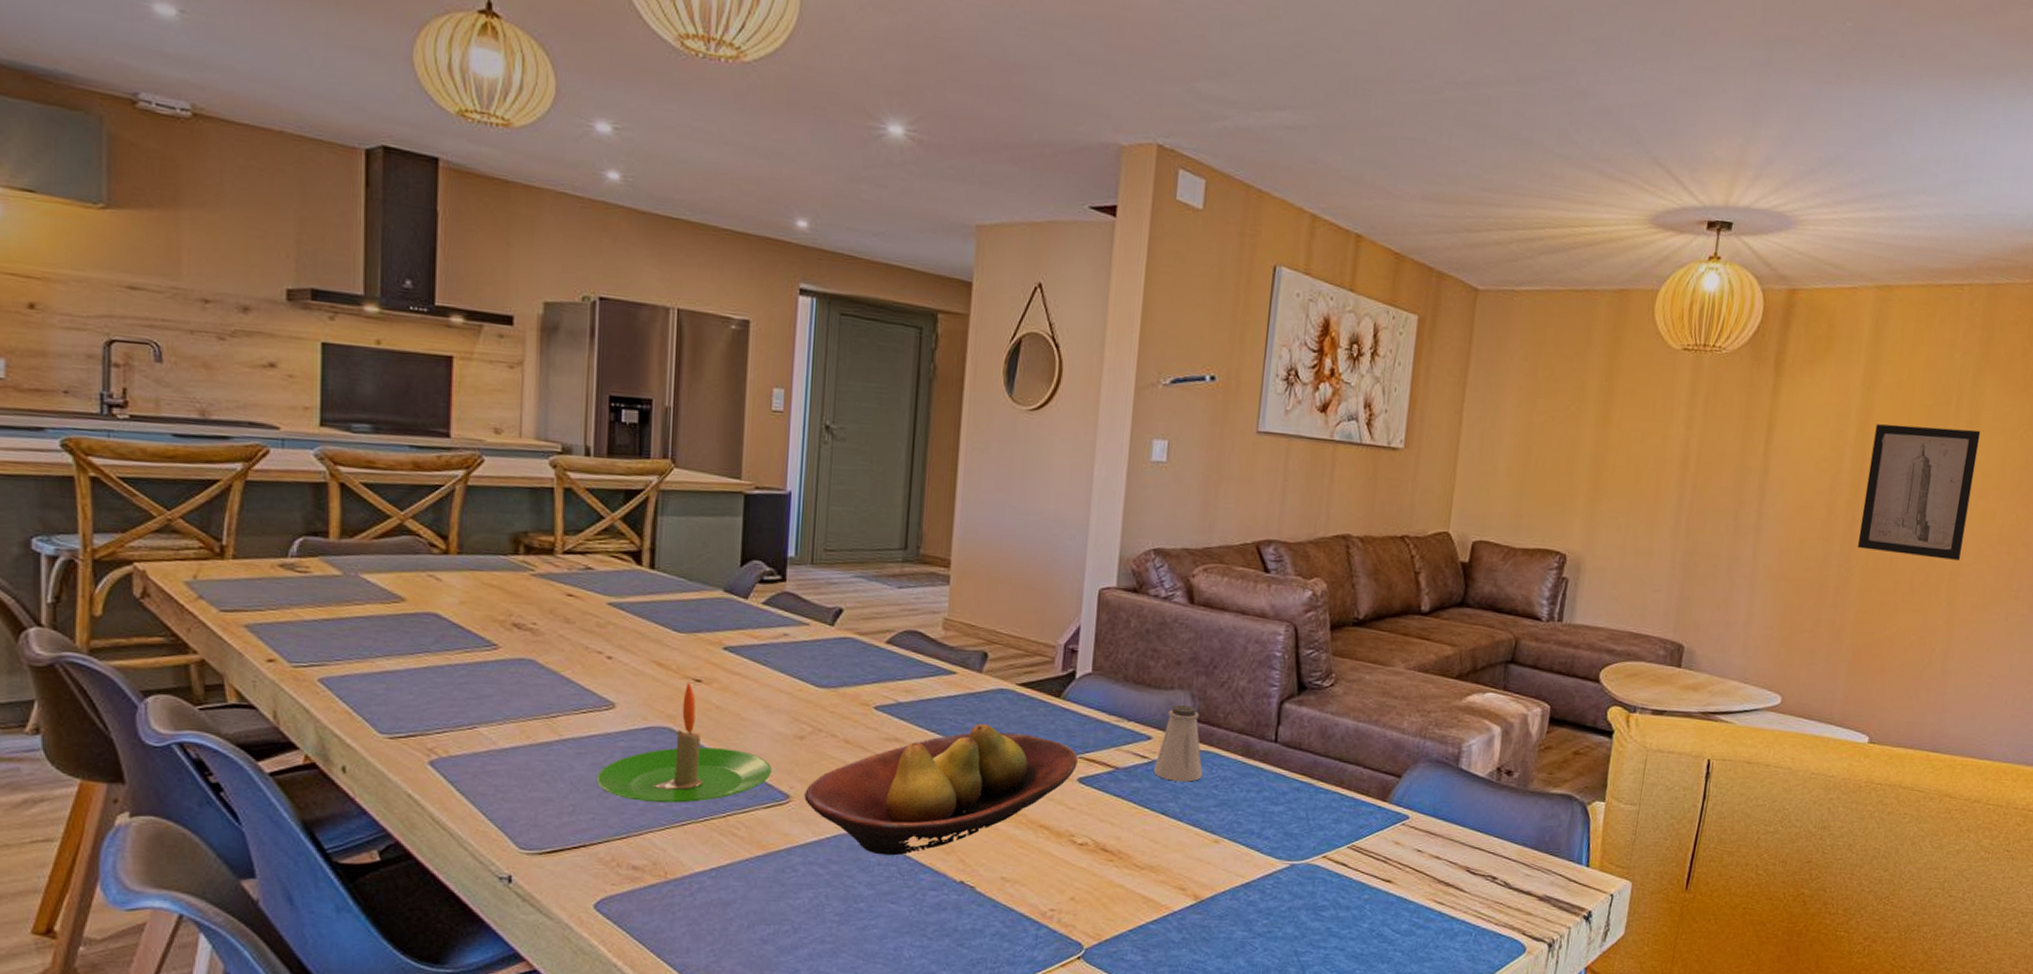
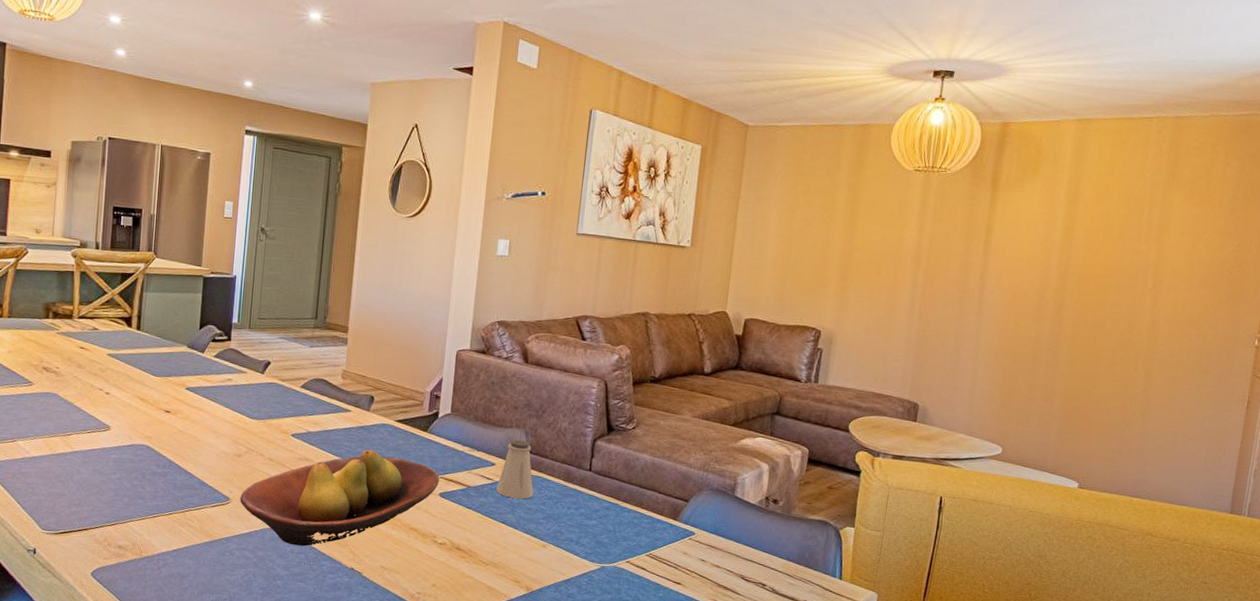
candle: present [596,682,773,803] -> none [95,412,218,501]
wall art: present [1857,424,1981,560] -> none [1064,229,1171,340]

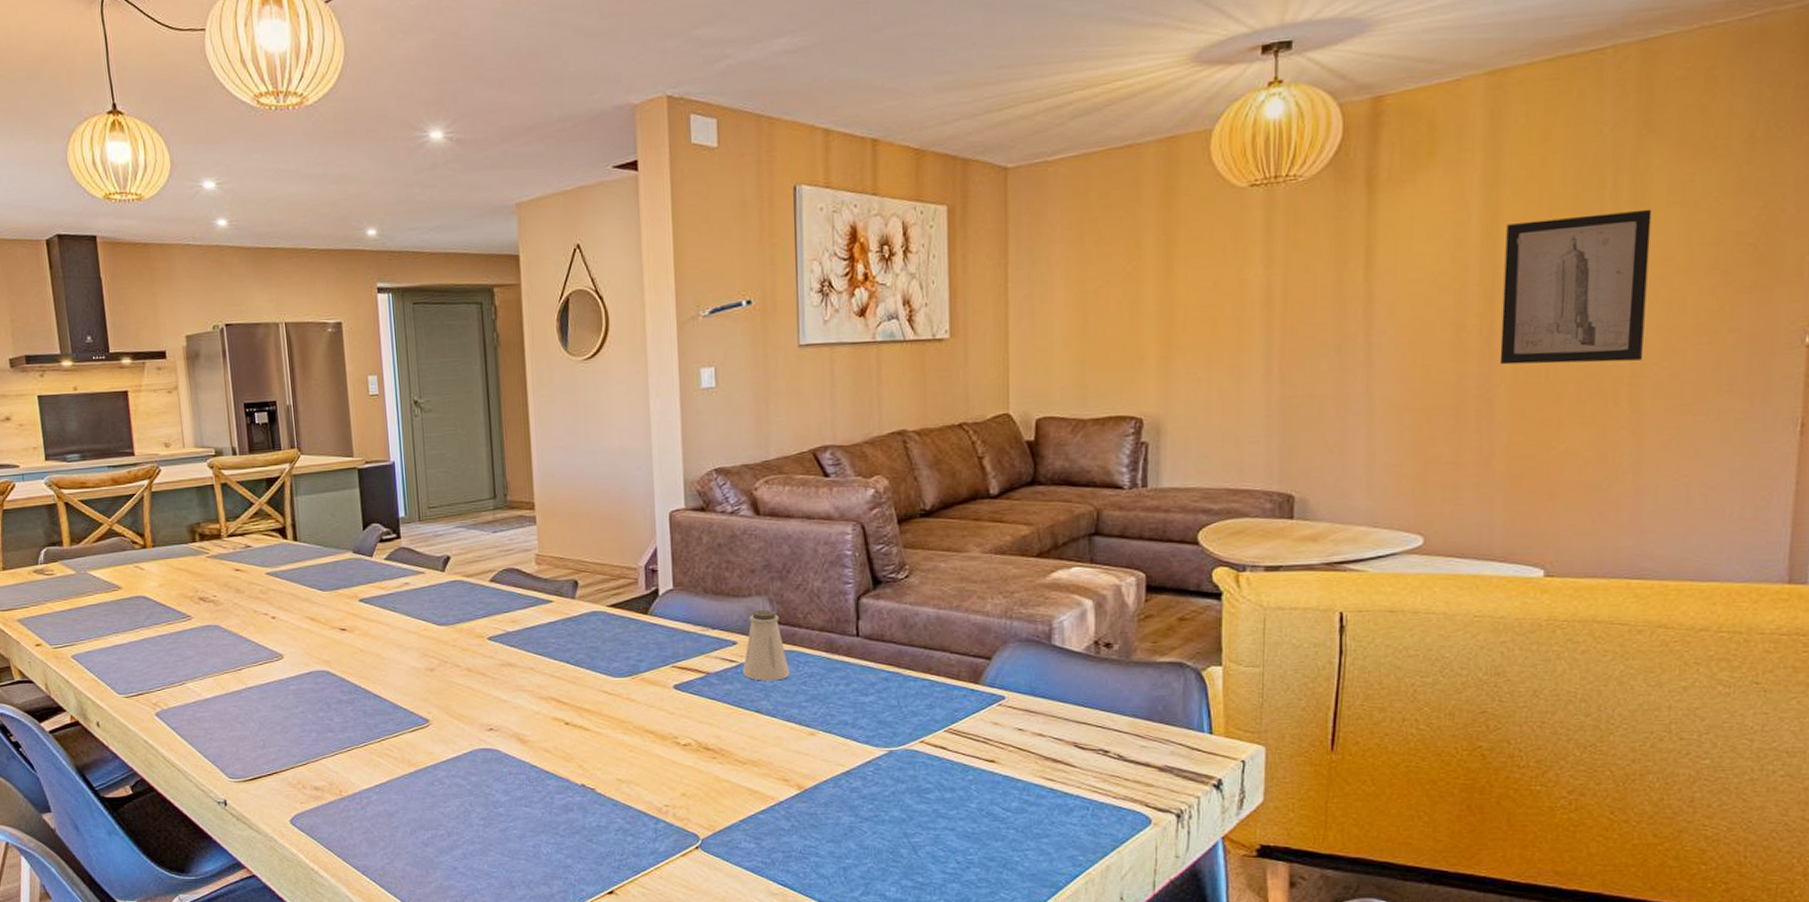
fruit bowl: present [240,449,440,547] -> none [440,644,671,766]
wall art: none [1064,229,1171,340] -> present [1499,209,1652,365]

